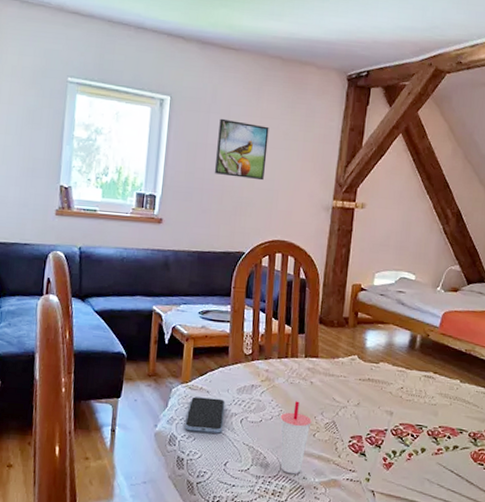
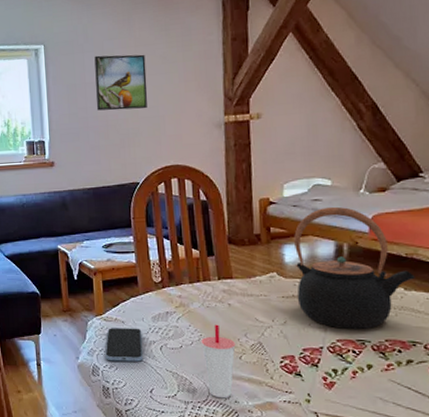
teapot: none [372,299,470,416] -> present [294,206,415,330]

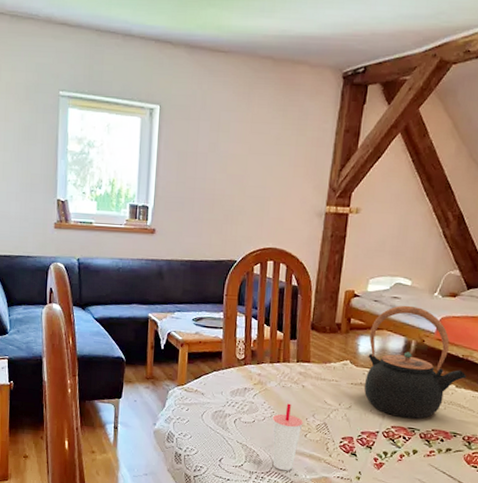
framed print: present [94,54,148,111] -> none [205,125,260,188]
smartphone: present [105,328,144,362] -> none [181,398,219,432]

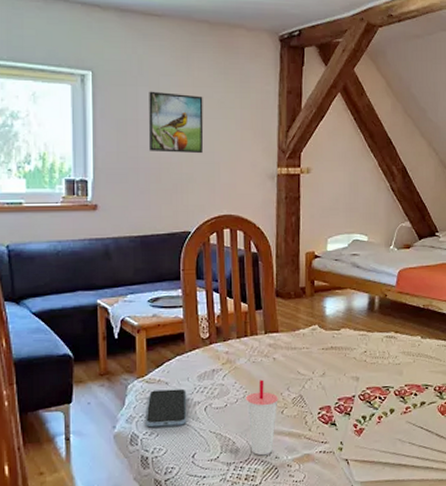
smartphone: none [181,398,219,432] -> present [146,388,187,428]
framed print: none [205,125,260,188] -> present [148,91,204,154]
teapot: present [364,305,467,420] -> none [335,261,430,378]

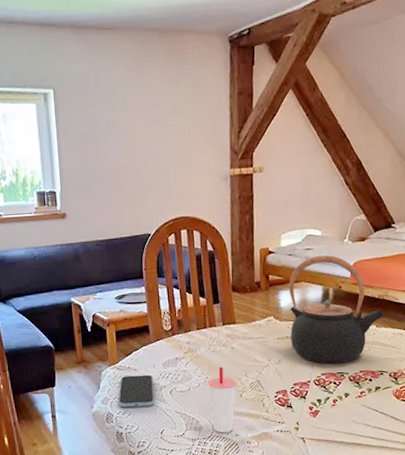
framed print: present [148,91,204,154] -> none [106,103,159,161]
teapot: none [335,261,430,378] -> present [289,254,385,365]

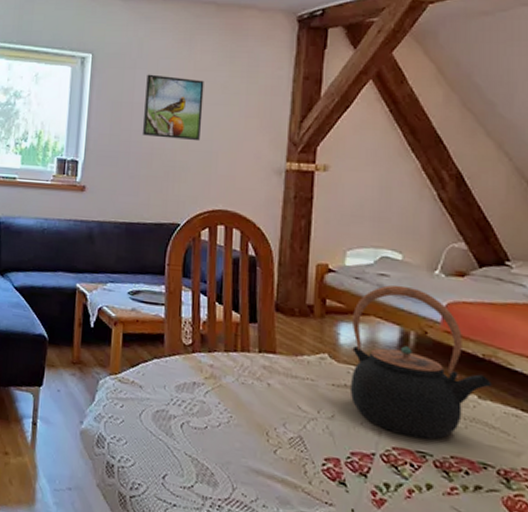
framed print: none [106,103,159,161] -> present [142,74,204,141]
smartphone: present [118,374,155,408] -> none [114,391,162,438]
cup: present [207,366,237,433] -> none [230,406,271,500]

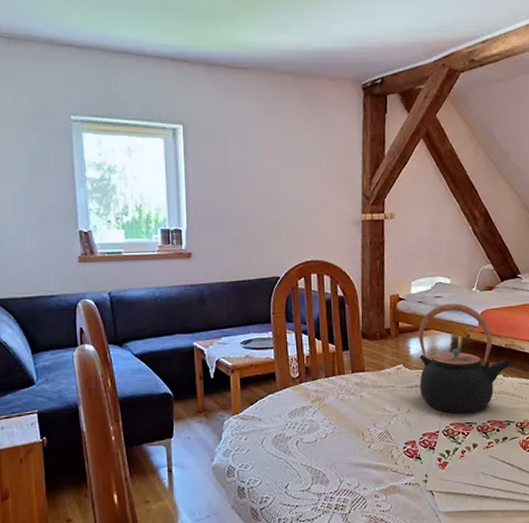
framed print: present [142,74,204,141] -> none [237,142,290,202]

